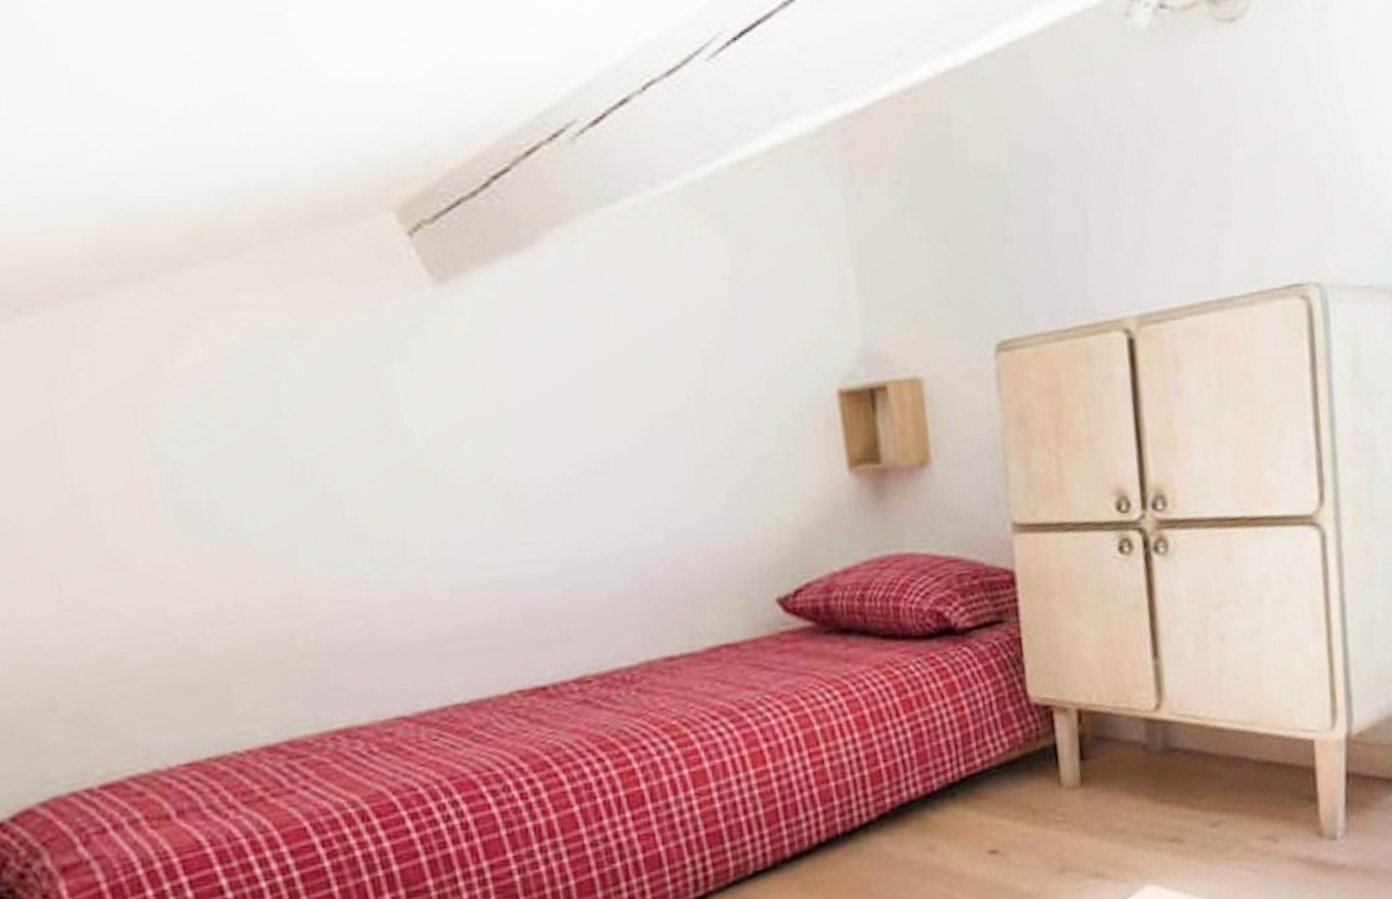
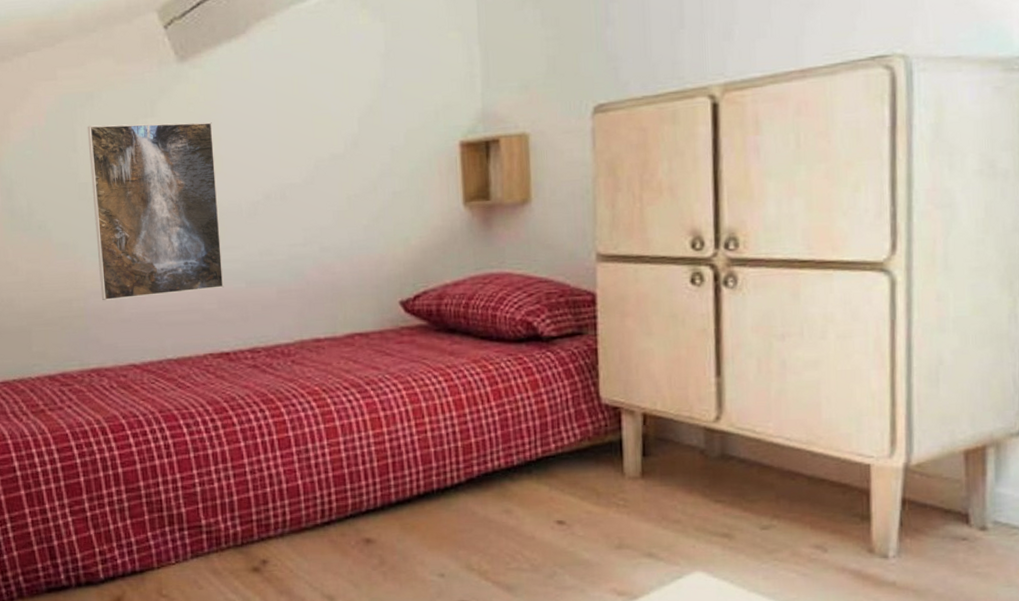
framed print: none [296,369,532,631] -> present [87,122,224,301]

